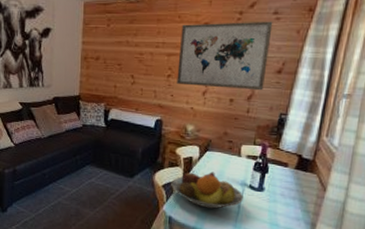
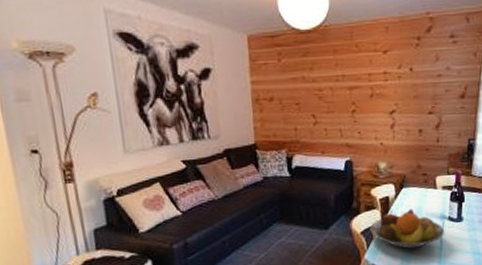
wall art: present [177,21,273,91] -> none [360,45,451,120]

